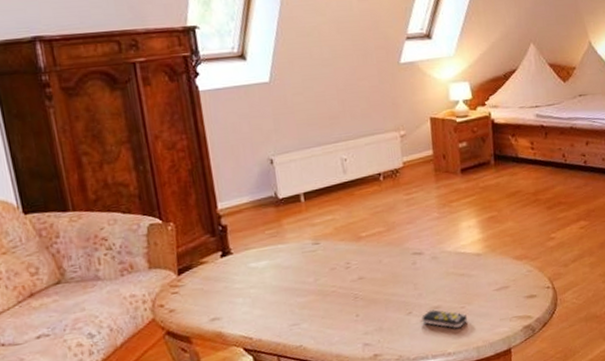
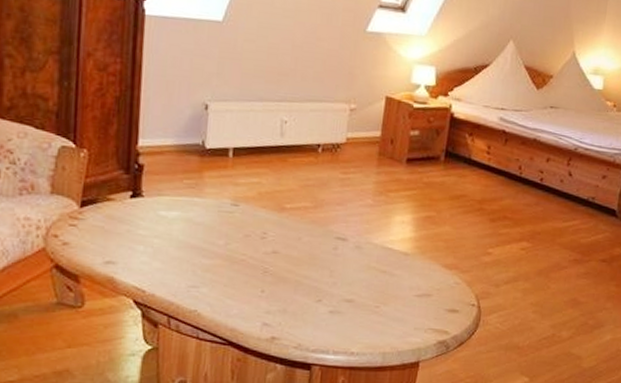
remote control: present [422,309,468,329] -> none [330,302,381,328]

